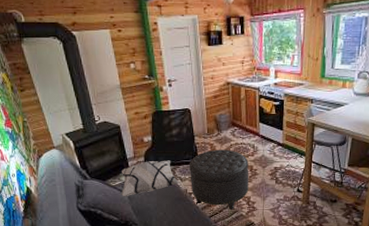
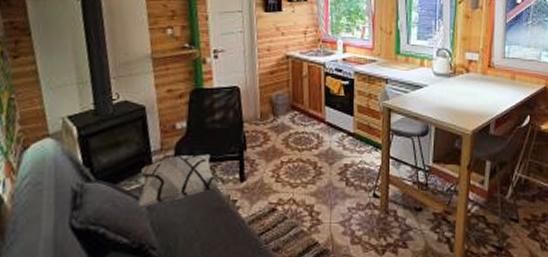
ottoman: present [188,149,249,210] -> none [233,140,313,224]

